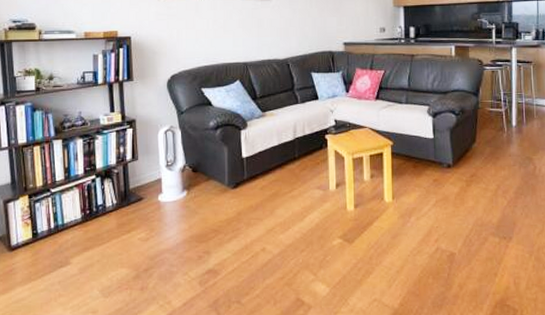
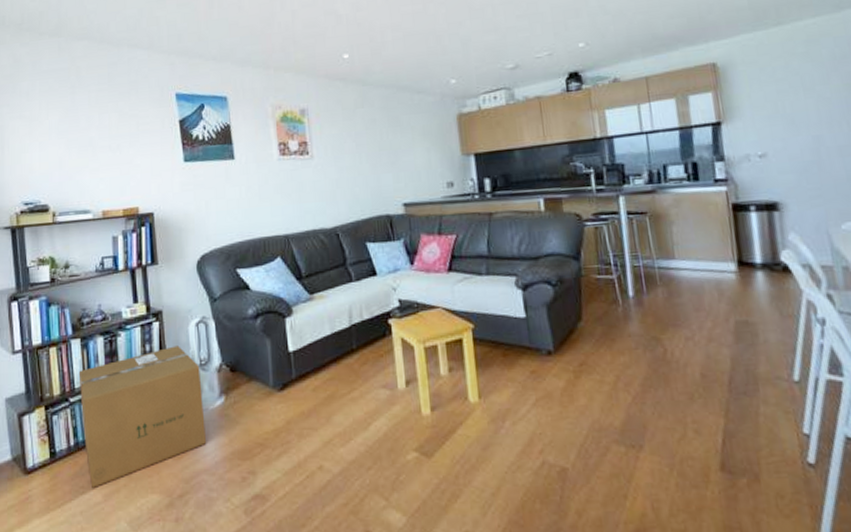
box: none [59,149,170,262] -> present [78,345,207,488]

